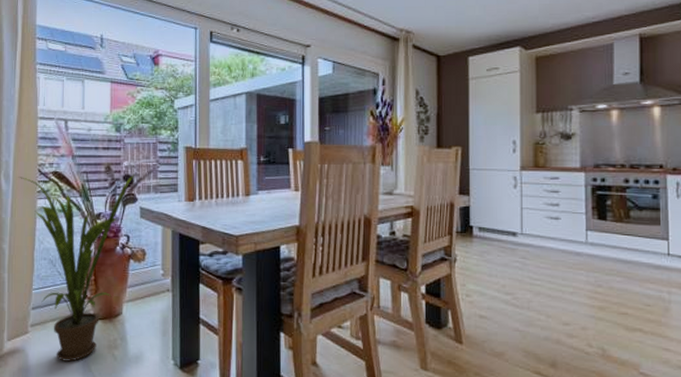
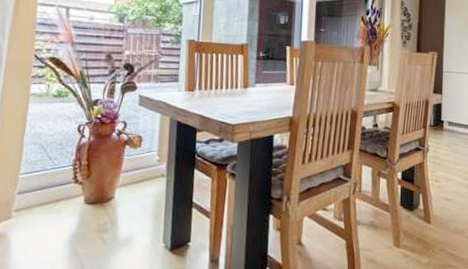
house plant: present [18,175,134,362] -> none [11,61,135,246]

